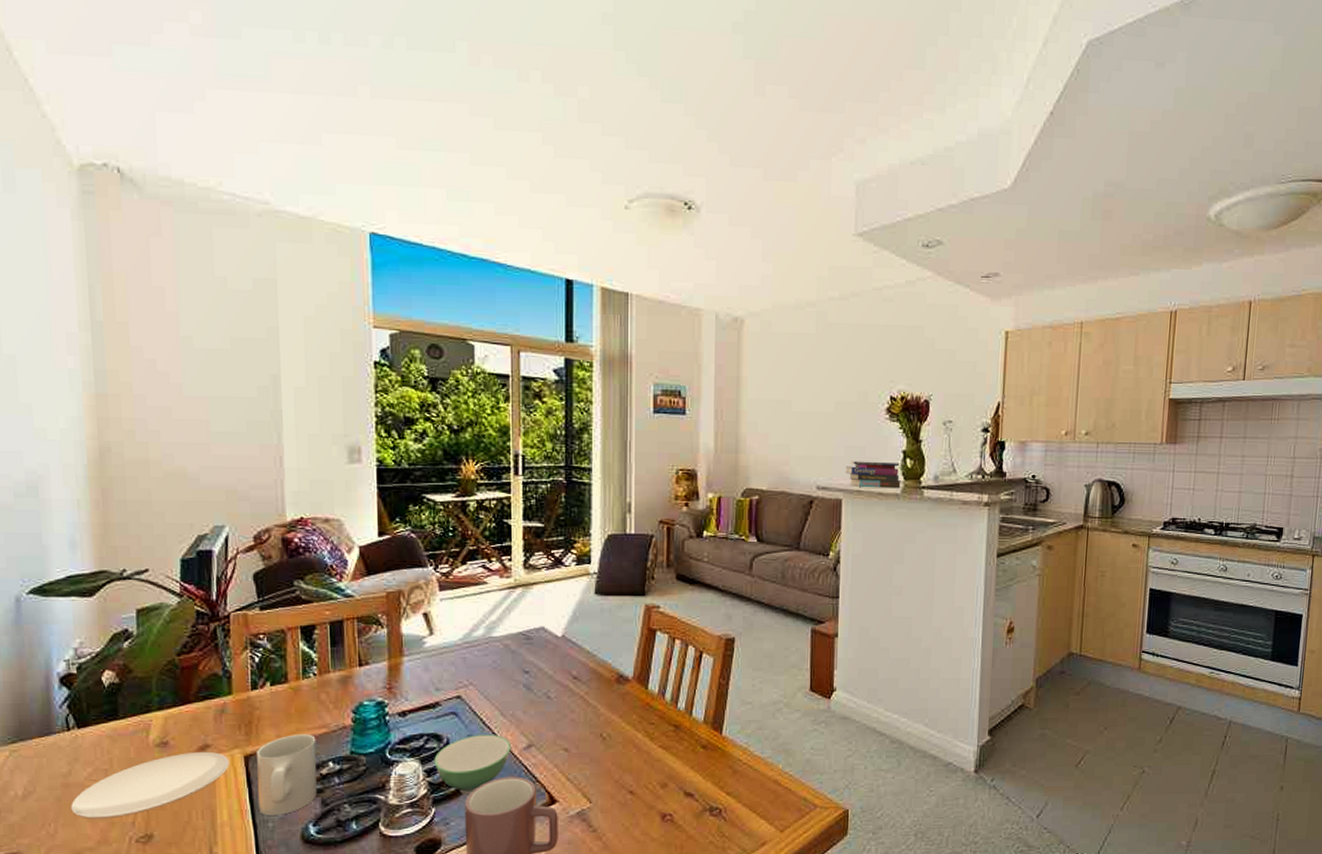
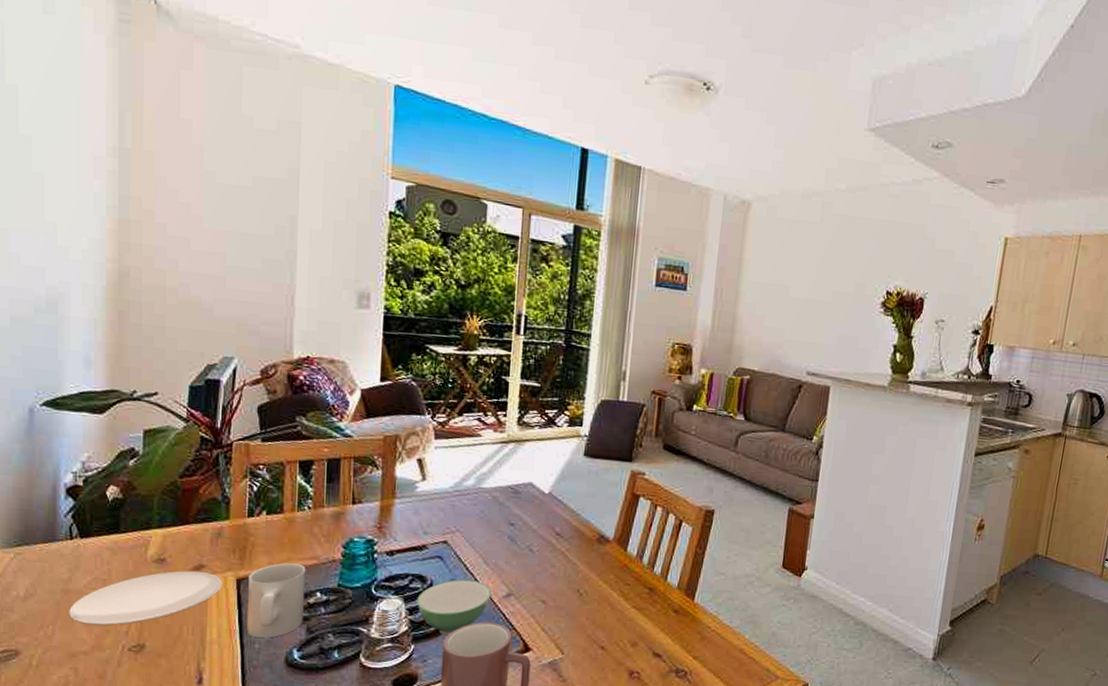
books: present [845,461,901,489] -> none [836,350,889,381]

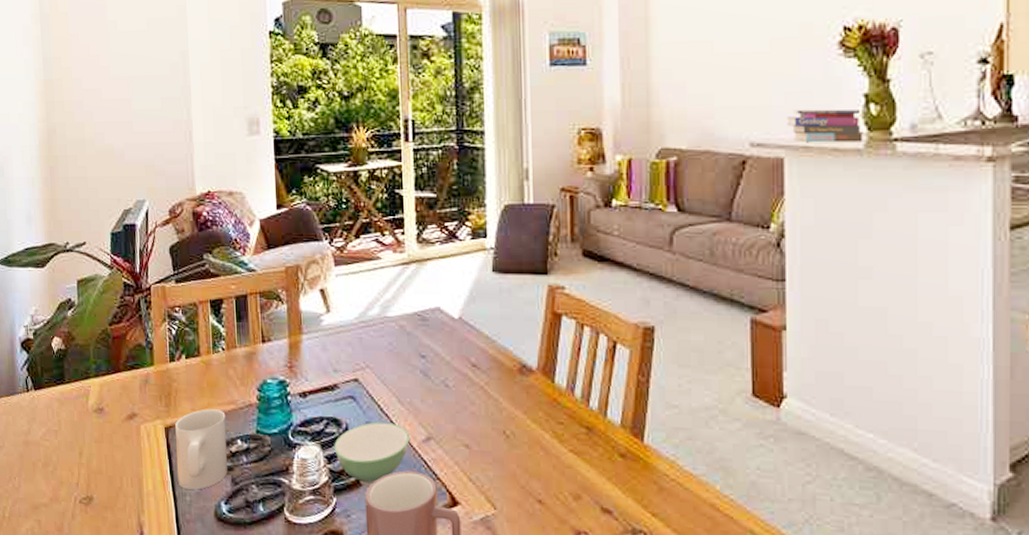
plate: present [69,570,222,627] -> none [30,419,153,478]
books: none [836,350,889,381] -> present [786,109,863,143]

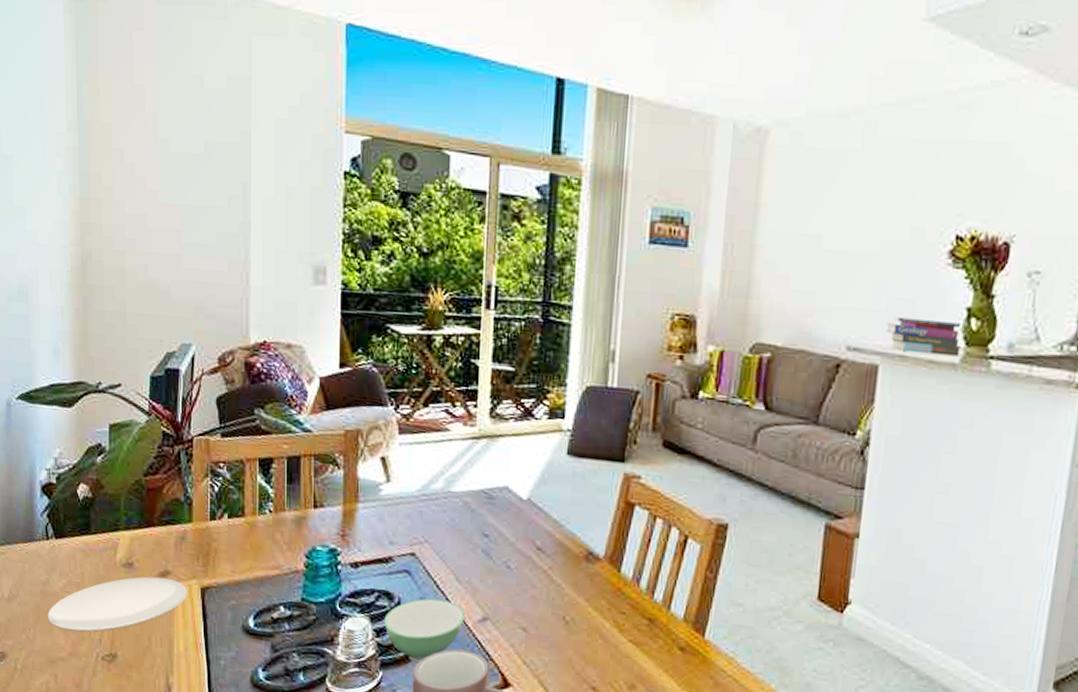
plate: none [30,419,153,478] -> present [48,576,187,633]
cup: present [175,409,228,490] -> none [212,572,269,655]

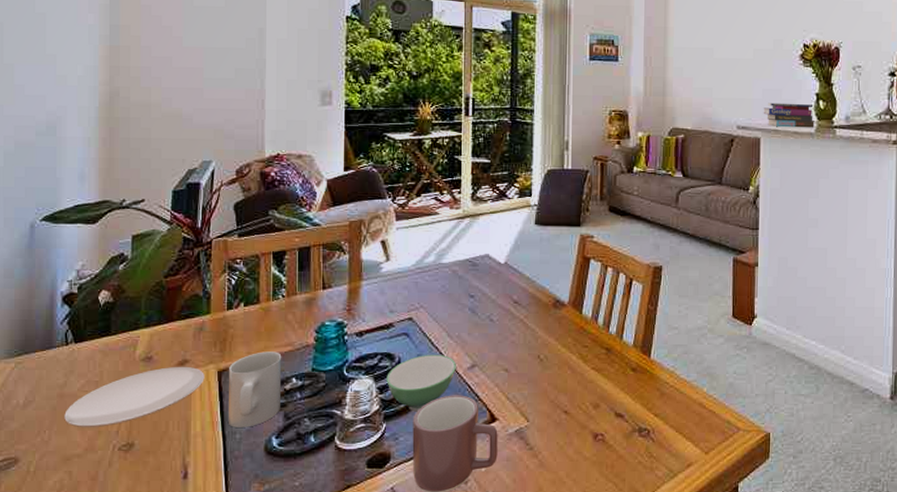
cup: none [212,572,269,655] -> present [228,351,282,427]

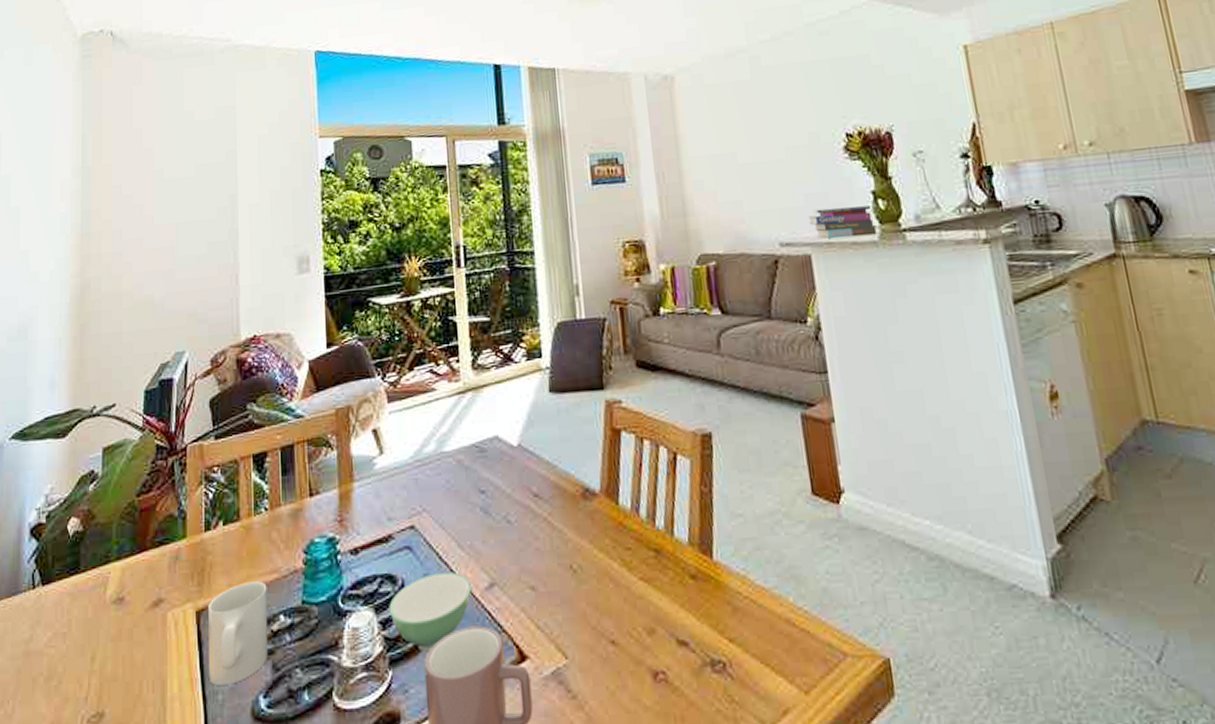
plate: present [64,366,205,428] -> none [29,607,181,695]

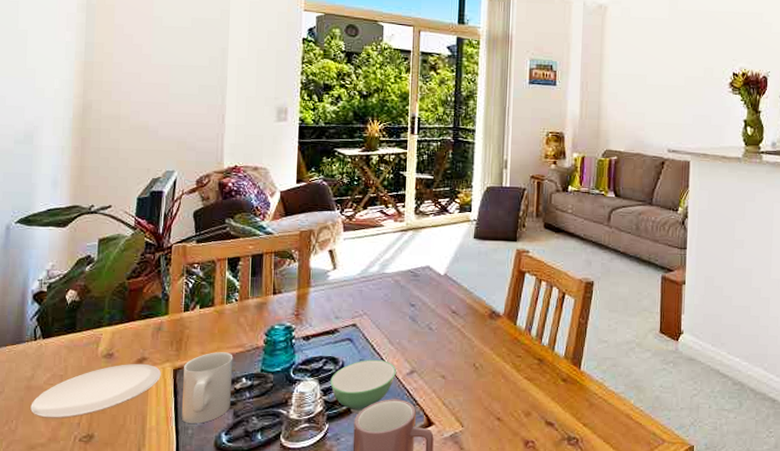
plate: none [29,607,181,695] -> present [30,363,161,419]
books: present [808,206,877,240] -> none [693,128,742,153]

